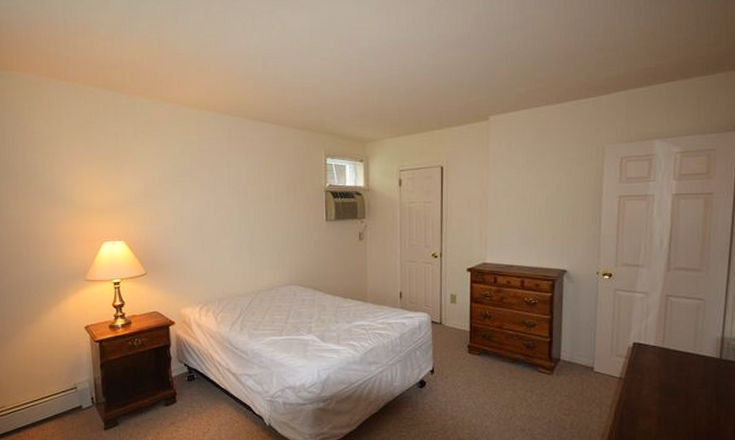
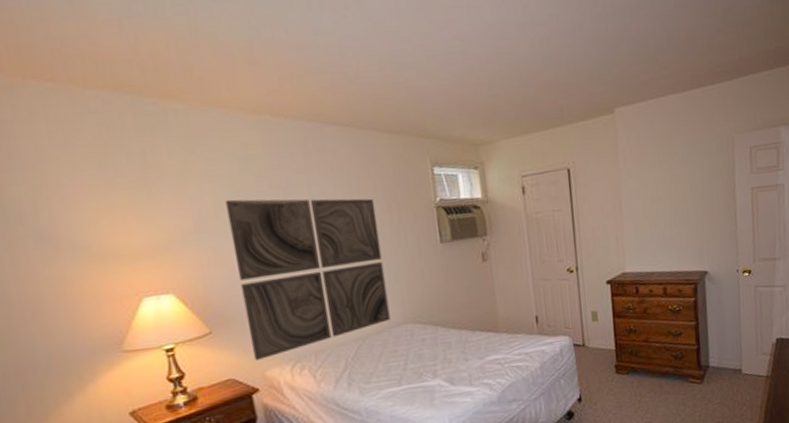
wall art: none [168,173,279,299] -> present [225,198,391,360]

